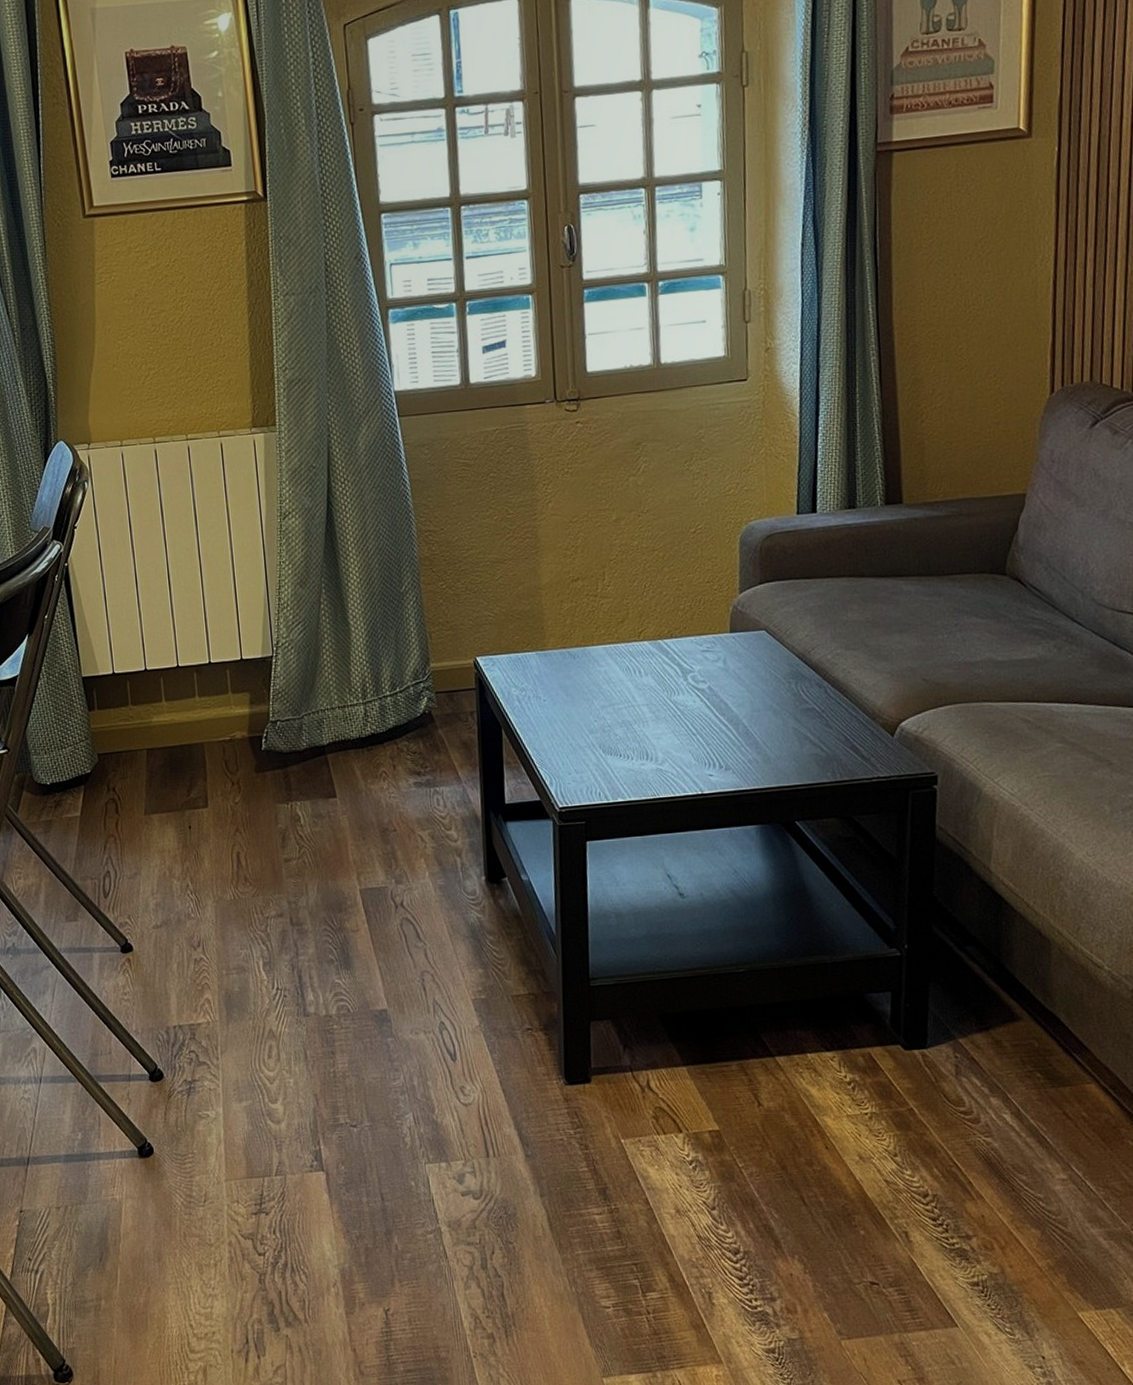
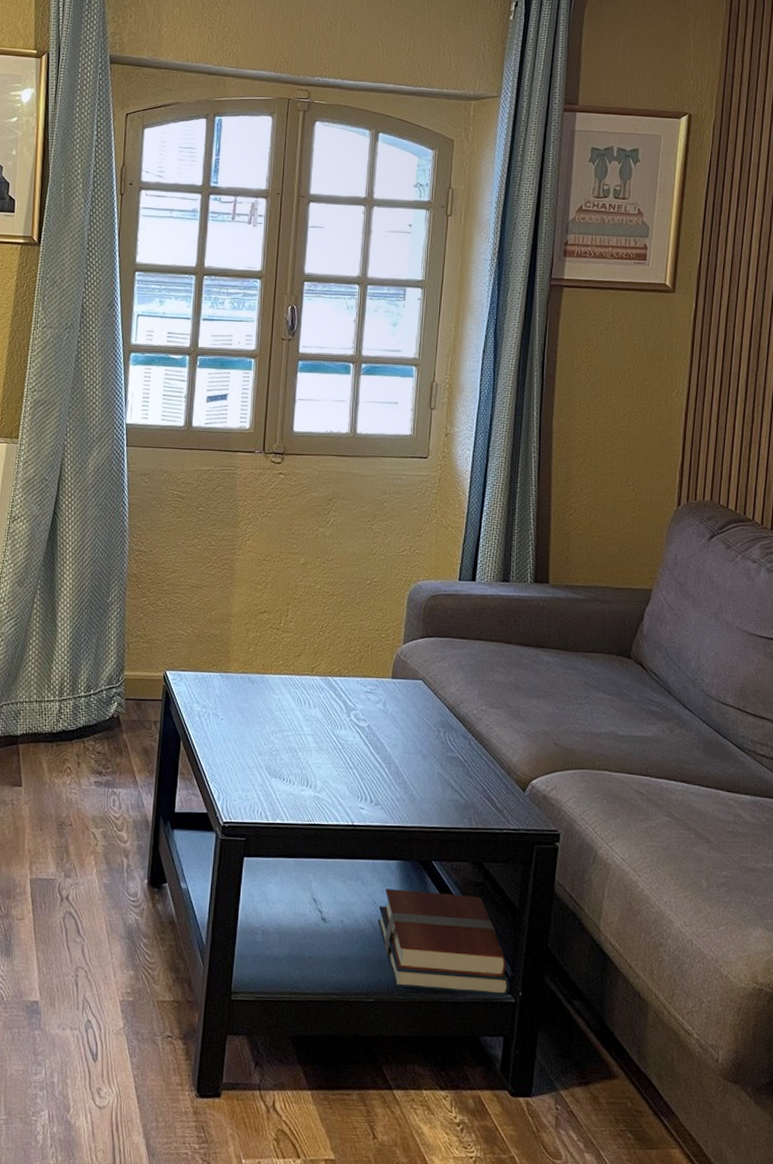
books: none [741,852,893,954] -> present [378,889,509,996]

